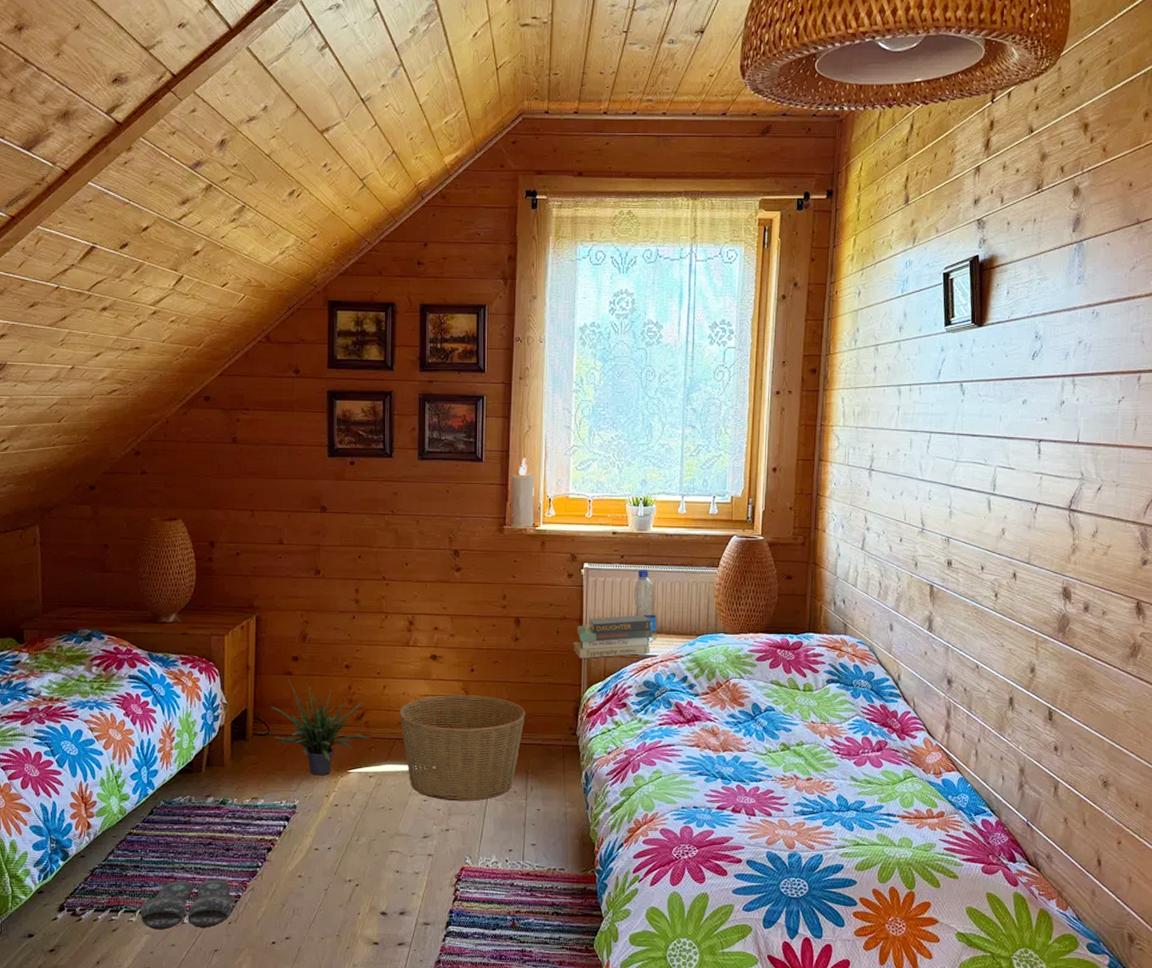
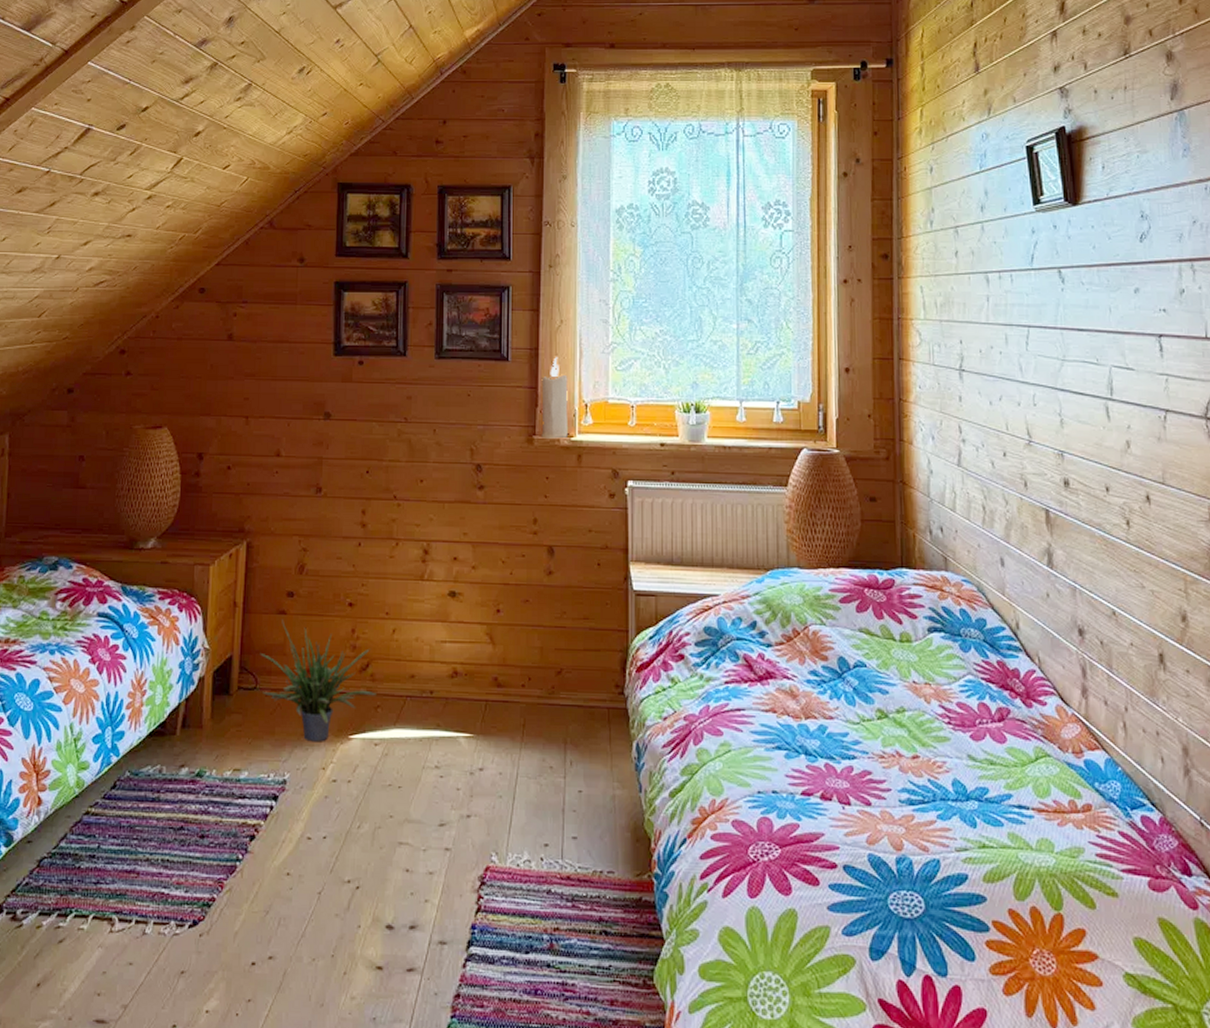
slippers: present [141,879,237,930] -> none [93,875,211,942]
basket: present [399,695,526,802] -> none [411,641,563,779]
books: present [573,614,653,659] -> none [617,543,712,599]
bottle: present [633,570,658,643] -> none [687,489,718,579]

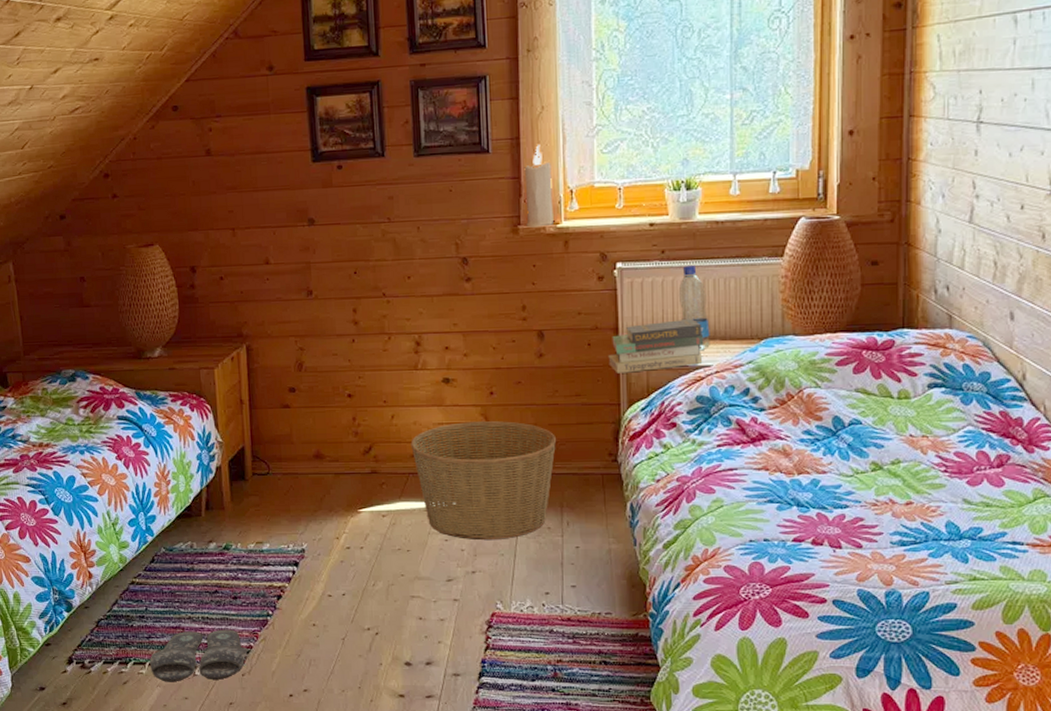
slippers: none [93,875,211,942] -> present [150,629,249,682]
potted plant: present [260,619,376,742] -> none [269,412,380,516]
basket: none [411,641,563,779] -> present [411,421,557,541]
books: none [617,543,712,599] -> present [608,318,704,375]
bottle: none [687,489,718,579] -> present [678,266,710,351]

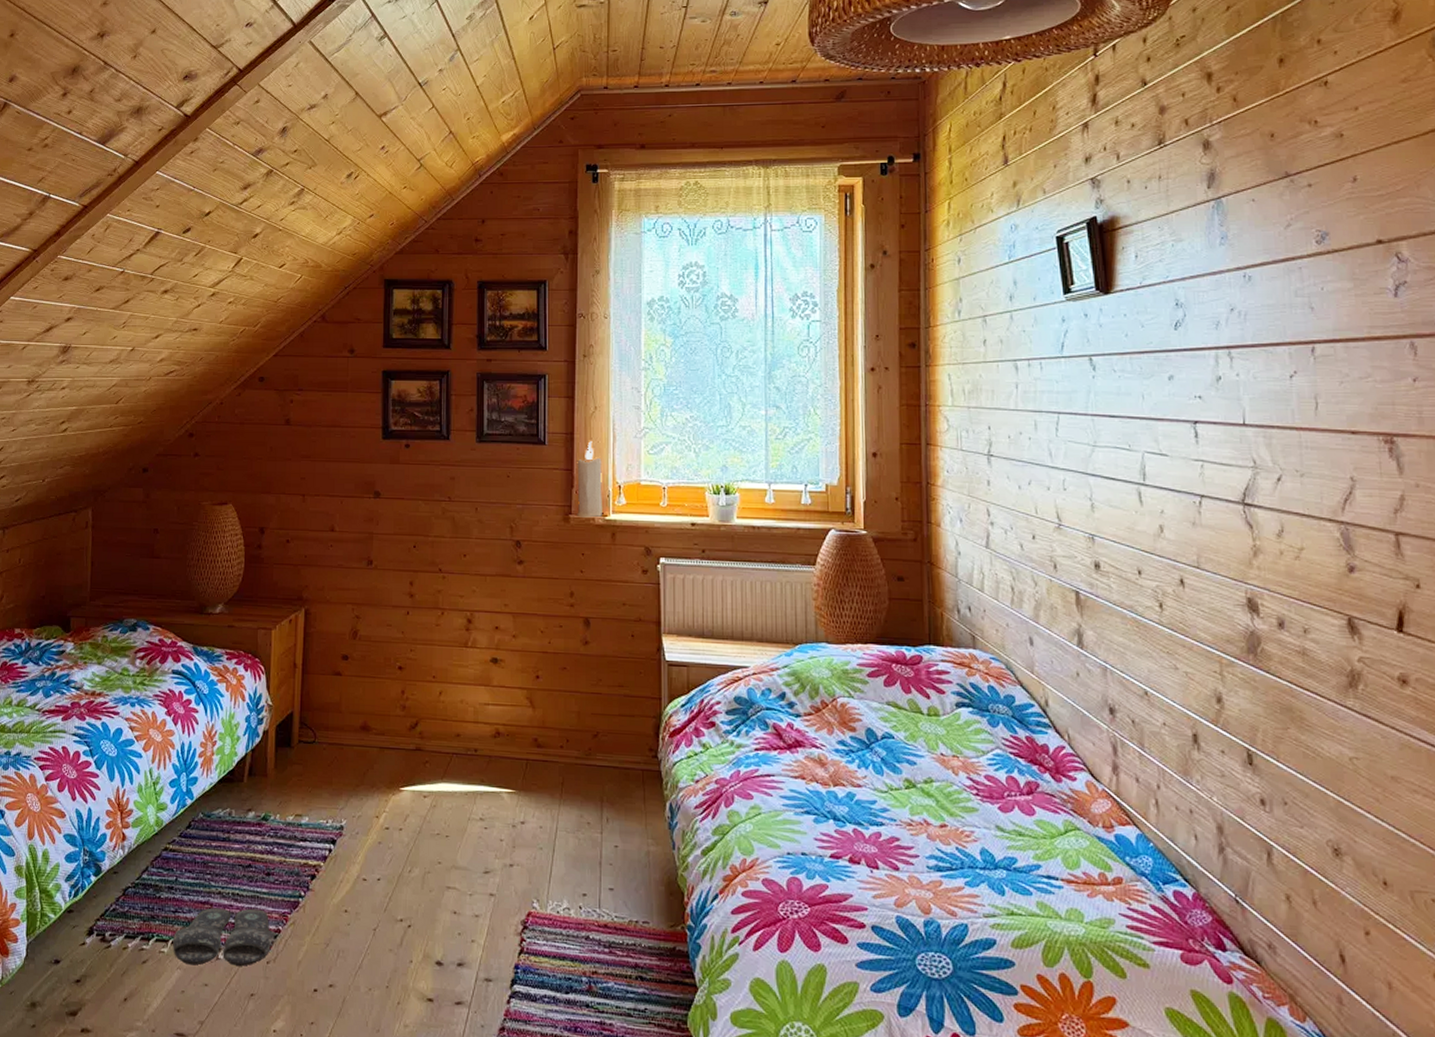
basket: present [411,421,557,541] -> none [456,704,599,832]
books: present [608,318,704,375] -> none [651,618,742,668]
bottle: present [678,266,710,351] -> none [717,567,748,652]

